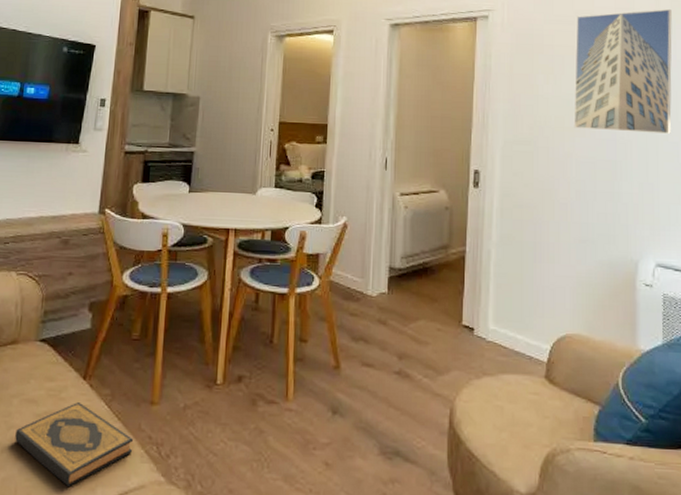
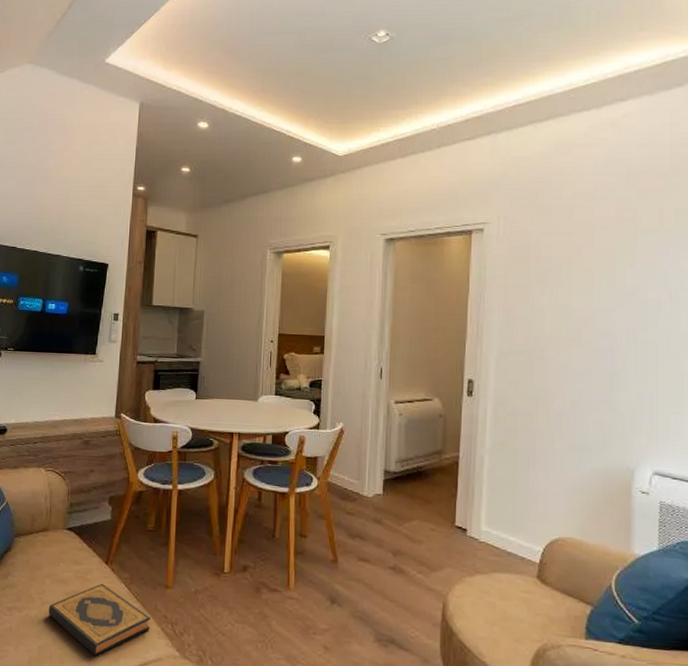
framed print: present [574,9,672,134] -> none [570,218,677,344]

